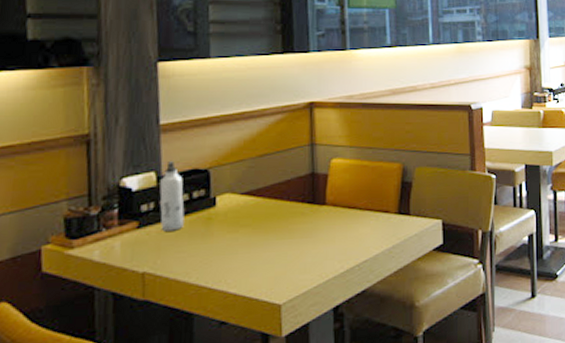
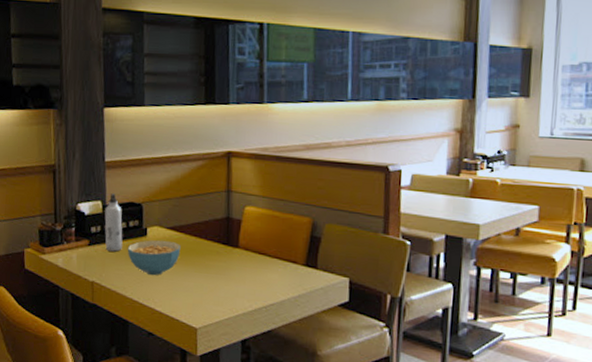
cereal bowl: none [190,208,259,253] -> present [127,240,181,276]

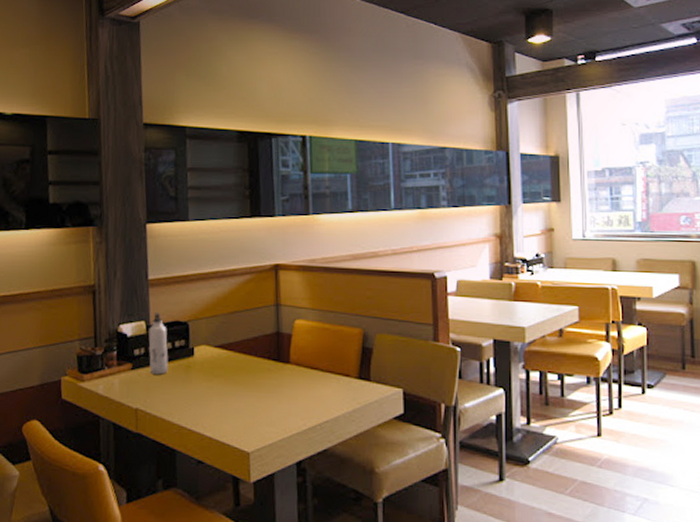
cereal bowl: present [127,240,181,276] -> none [173,359,230,399]

